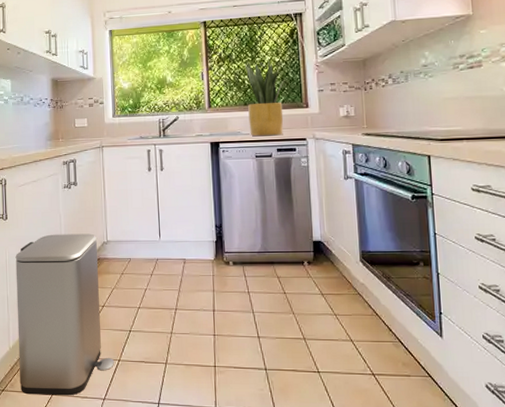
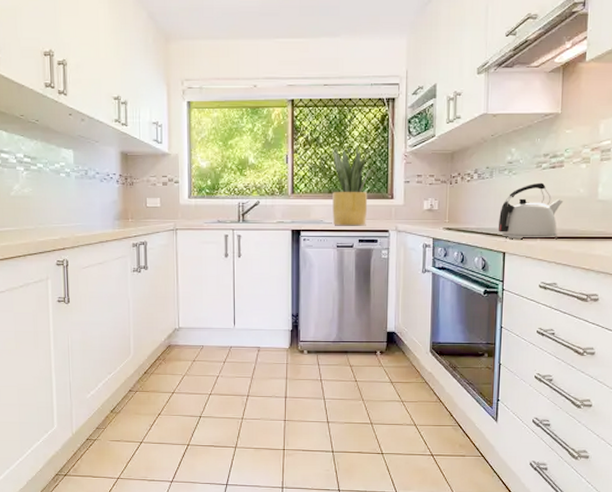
pedal bin: present [15,233,115,396] -> none [78,319,184,479]
kettle: none [419,83,487,142] -> present [499,182,564,240]

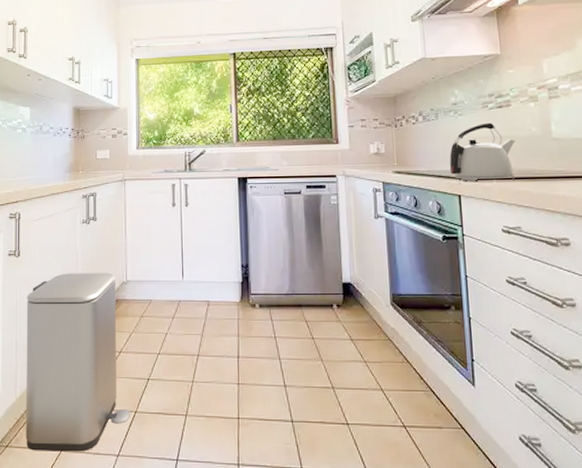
pedal bin: none [78,319,184,479] -> present [25,272,131,452]
planter: present [332,144,373,226] -> none [274,91,316,172]

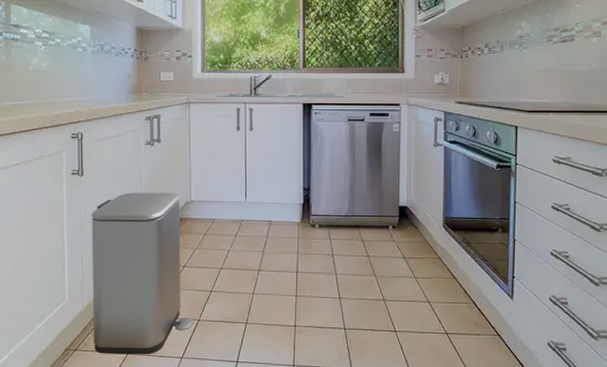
kettle: present [449,122,516,182] -> none [510,56,576,114]

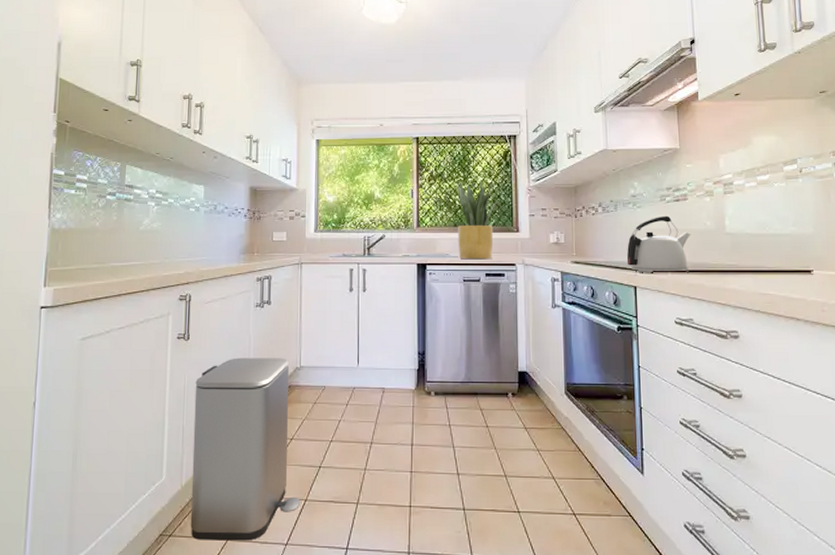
planter: none [343,19,384,100] -> present [456,179,498,260]
kettle: none [510,56,576,114] -> present [627,215,691,273]

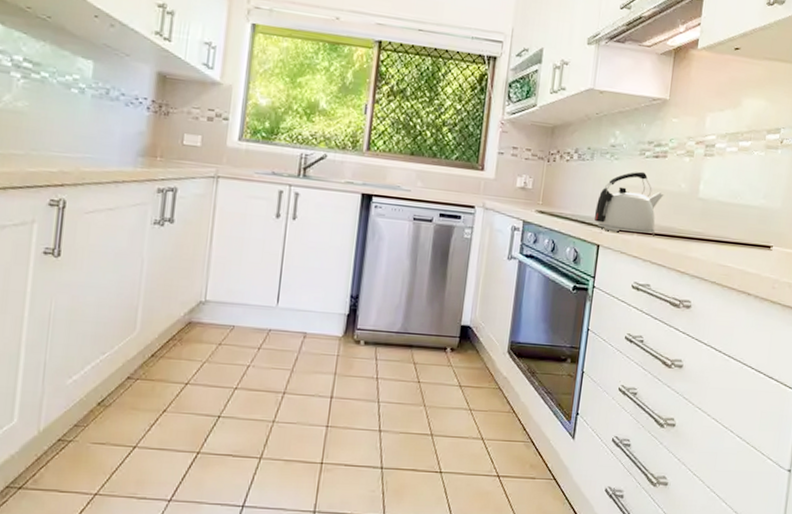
pedal bin: present [190,357,301,541] -> none [47,283,192,496]
planter: present [456,179,498,260] -> none [411,100,465,198]

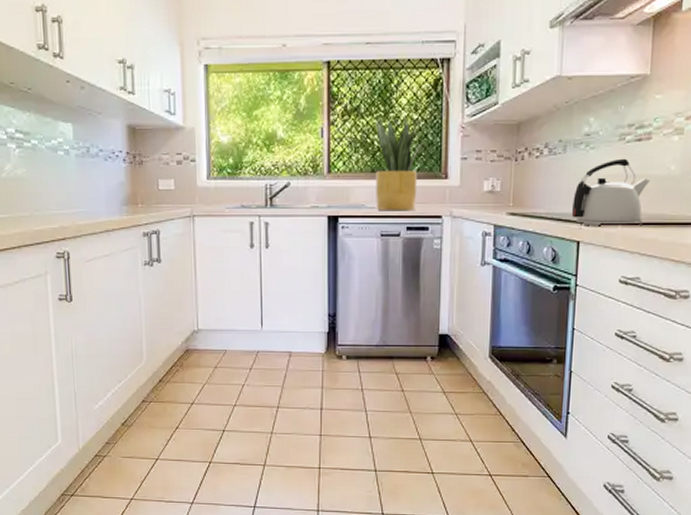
planter: none [411,100,465,198] -> present [375,113,424,211]

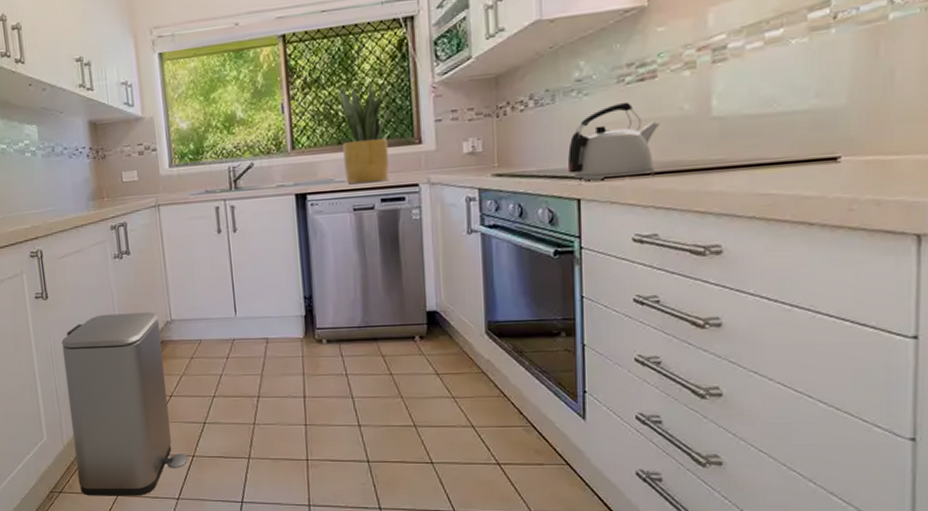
pedal bin: none [83,320,205,500] -> present [61,312,189,496]

